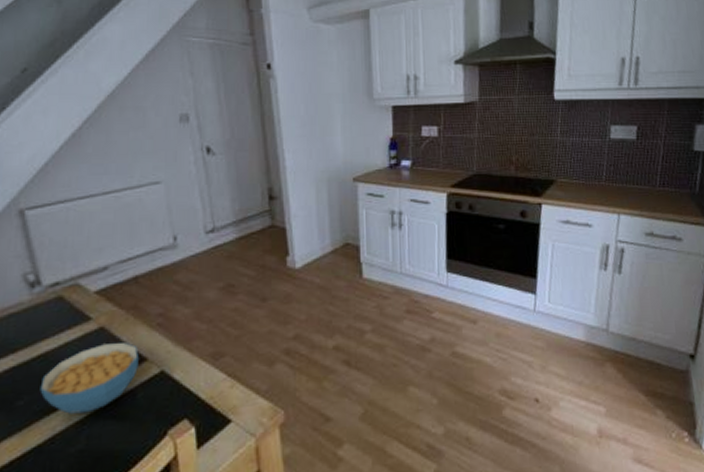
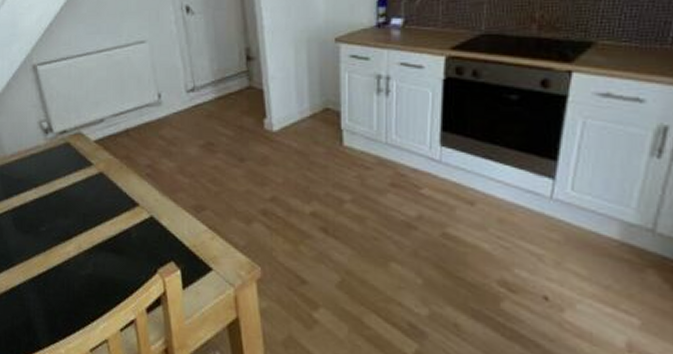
cereal bowl: present [40,341,139,414] -> none [57,187,132,244]

